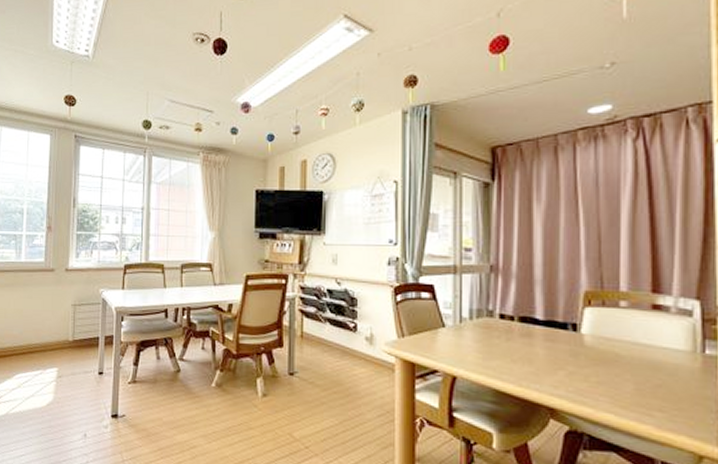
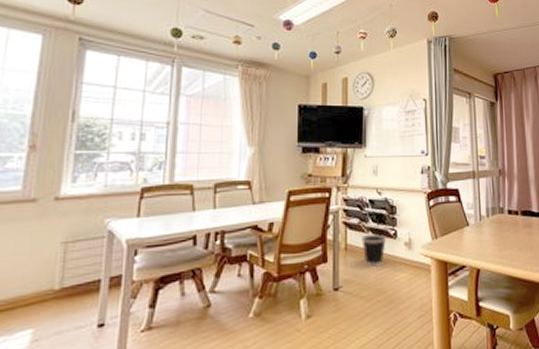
wastebasket: none [318,324,345,358] -> present [361,233,386,267]

